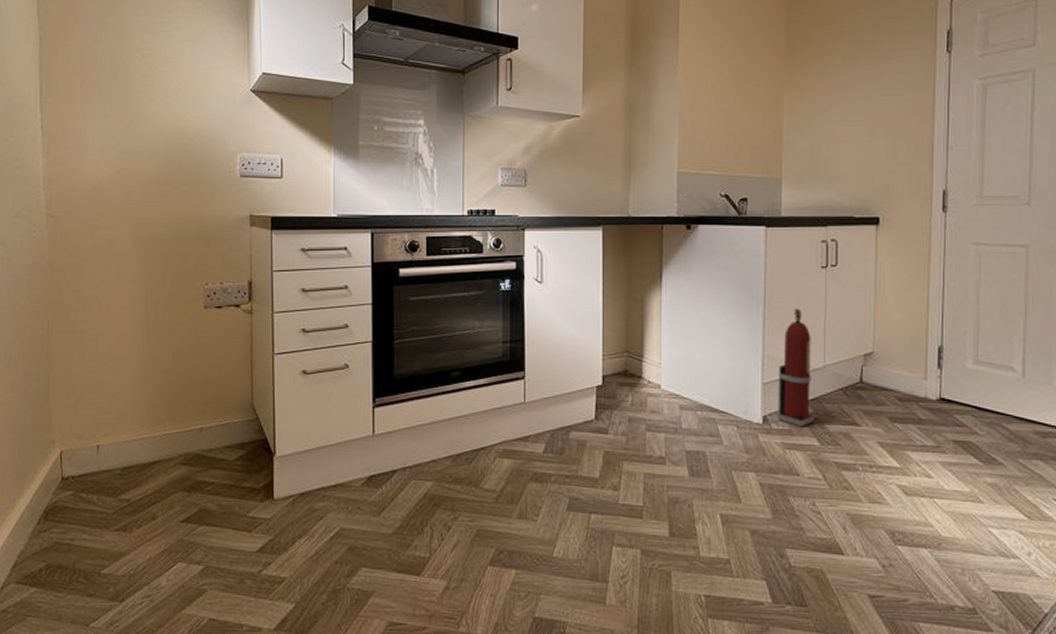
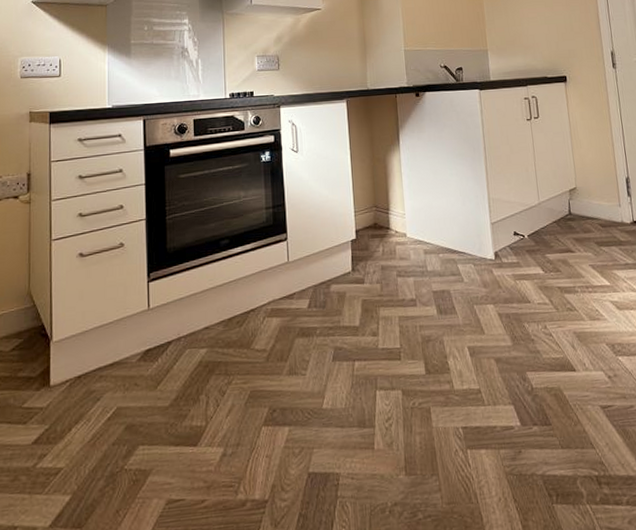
fire extinguisher: present [777,308,814,427] -> none [503,155,537,259]

